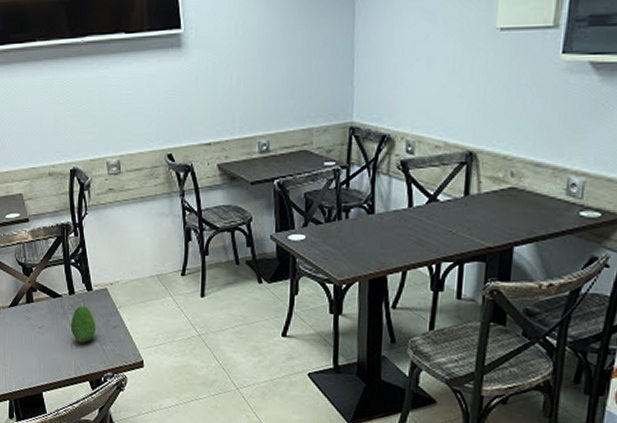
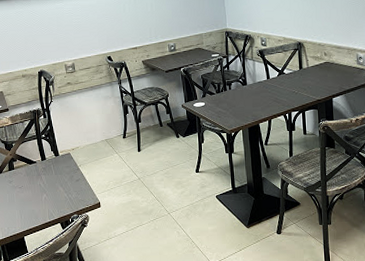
fruit: present [70,306,96,343] -> none [43,168,63,195]

